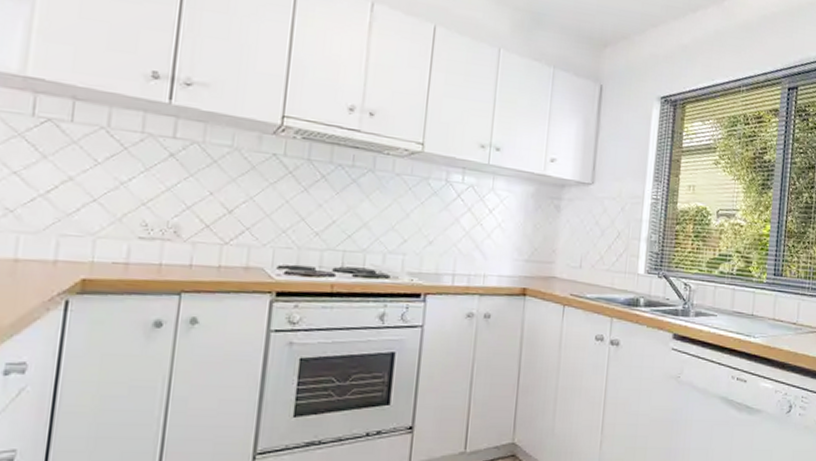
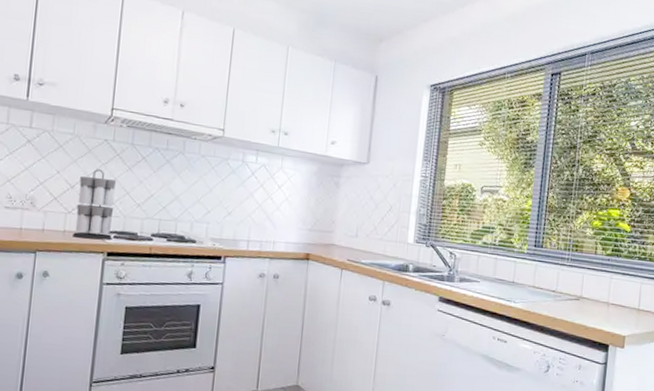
spice rack: none [231,189,289,277] -> present [73,169,117,240]

